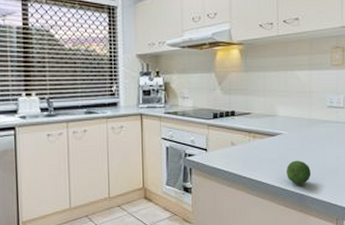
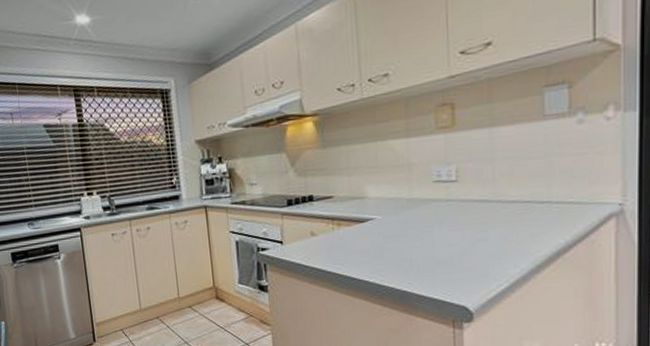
fruit: present [286,160,312,184] -> none [382,250,416,279]

